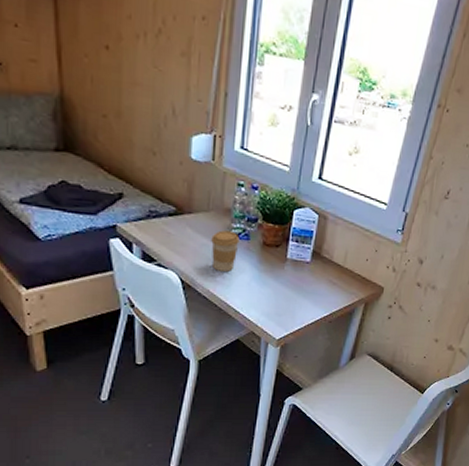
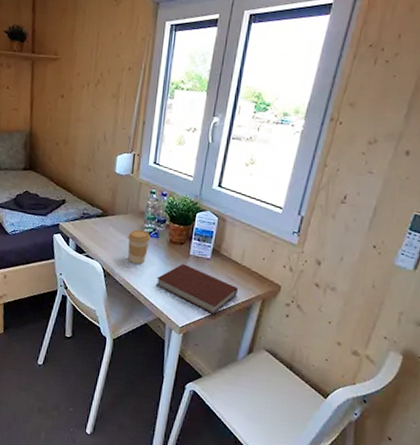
notebook: none [248,269,340,322] -> present [156,263,238,314]

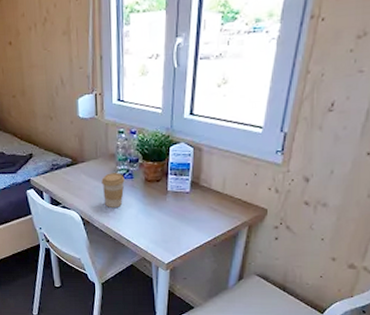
notebook: present [156,263,238,314] -> none [137,201,222,247]

